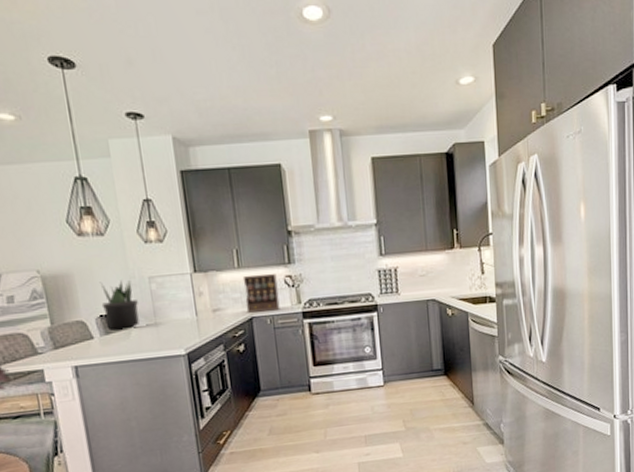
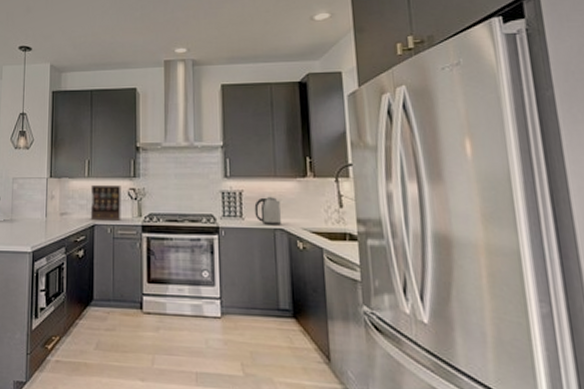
kettle: none [408,271,434,298] -> present [254,197,282,225]

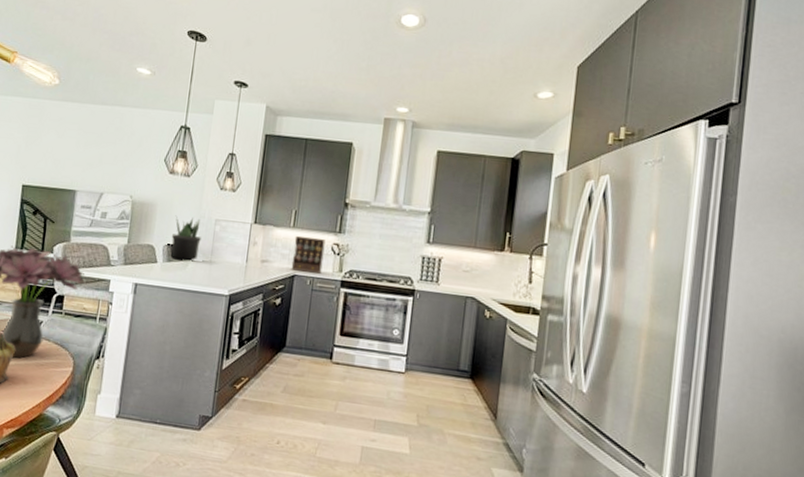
kettle: present [254,197,282,225] -> none [450,266,476,294]

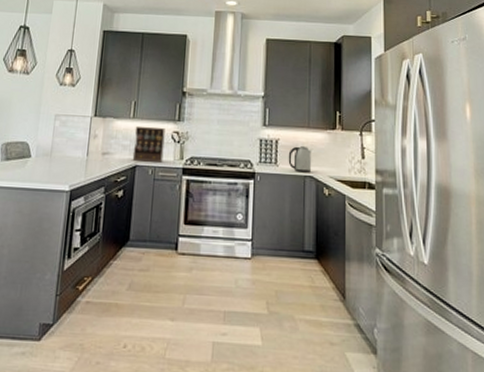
planter: present [171,215,201,261] -> none [9,113,41,158]
kettle: none [450,266,476,294] -> present [288,146,312,173]

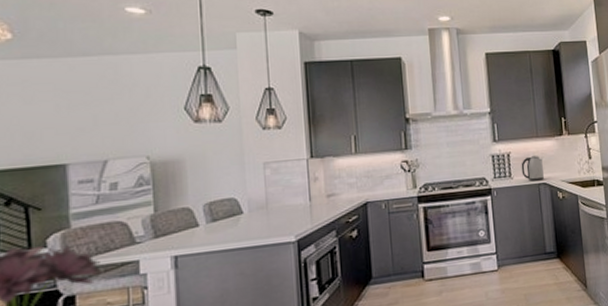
spice rack: present [132,125,165,162] -> none [359,159,396,198]

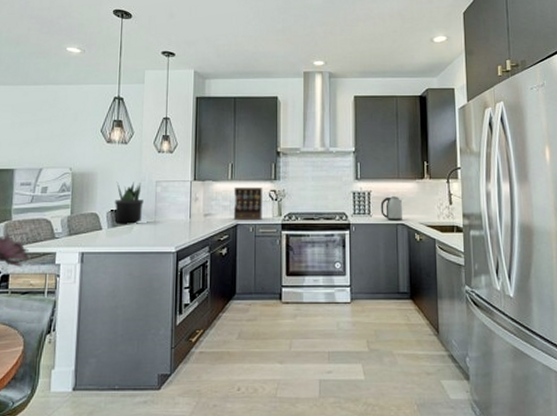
planter: none [211,166,250,217] -> present [114,182,144,224]
spice rack: none [359,159,396,198] -> present [233,187,263,220]

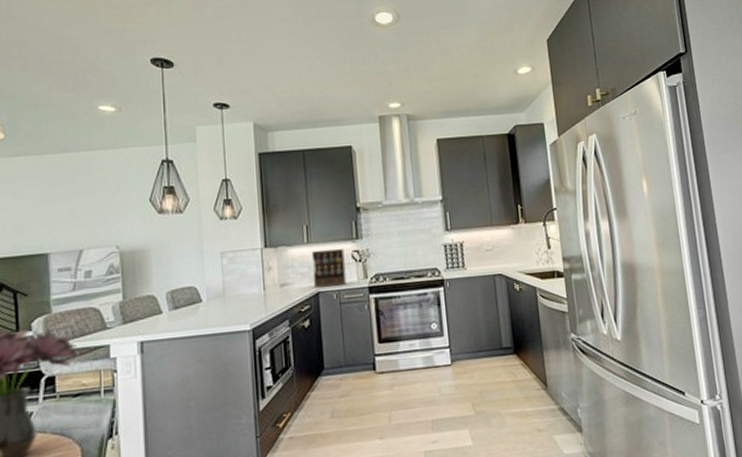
planter: present [114,182,144,224] -> none [173,255,209,305]
kettle: present [380,196,403,221] -> none [475,245,500,272]

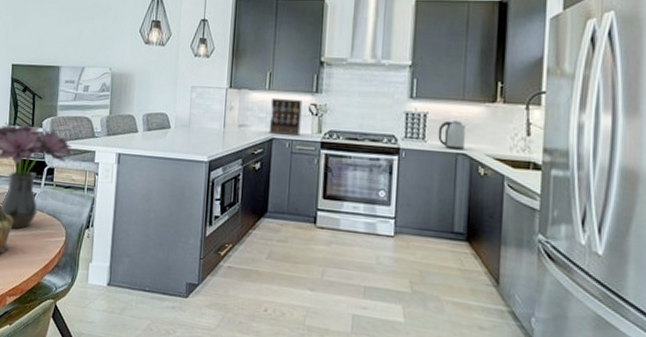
kettle: none [475,245,500,272] -> present [438,120,466,150]

